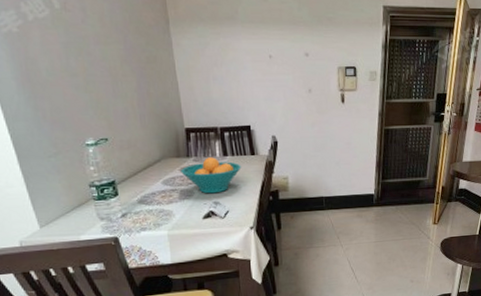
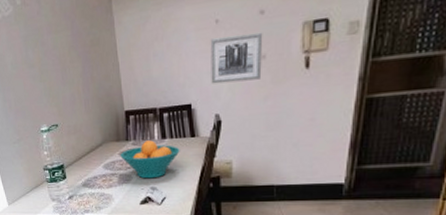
wall art: none [265,70,309,110] -> present [210,32,263,84]

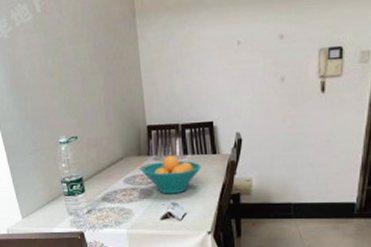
wall art: present [210,32,263,84] -> none [232,56,282,103]

